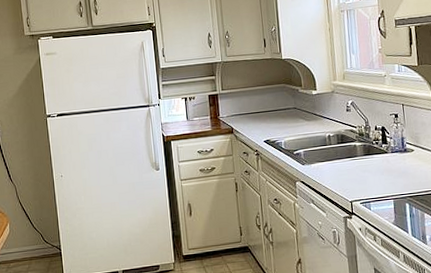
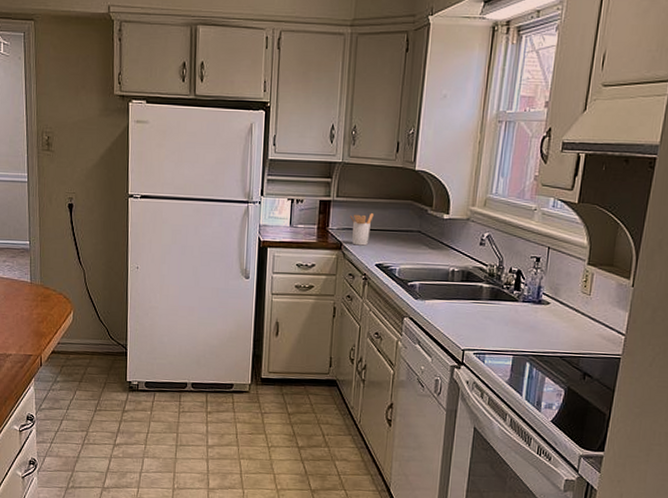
utensil holder: none [236,98,255,128] -> present [350,212,374,246]

